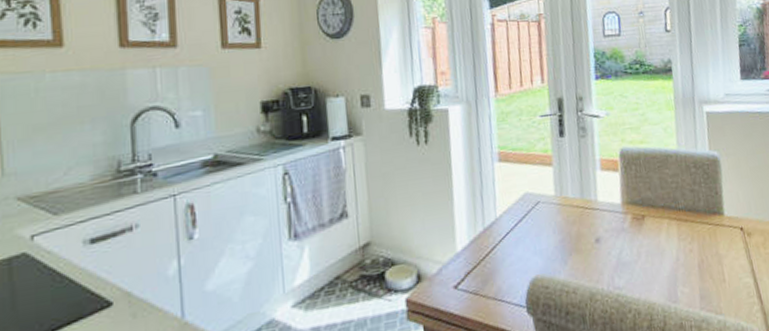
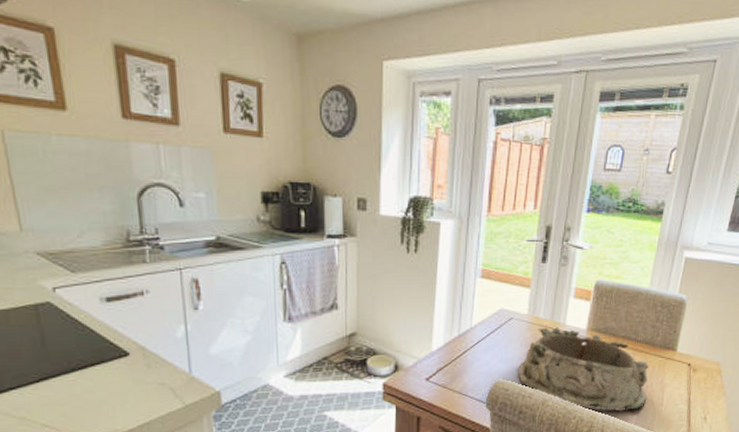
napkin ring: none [555,205,706,298] -> present [518,327,649,412]

